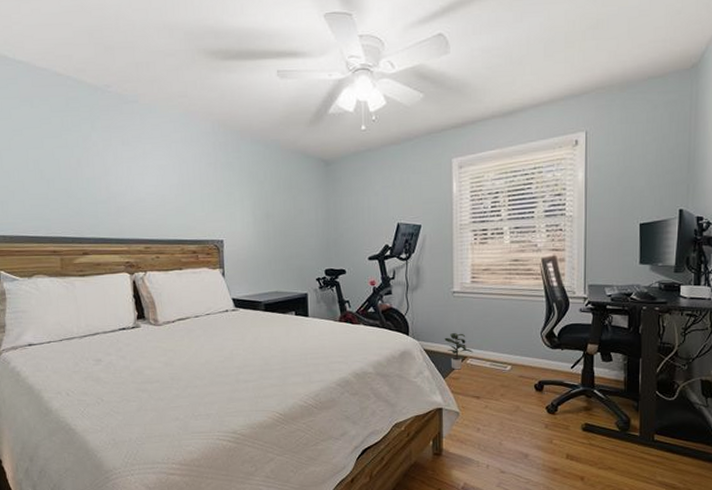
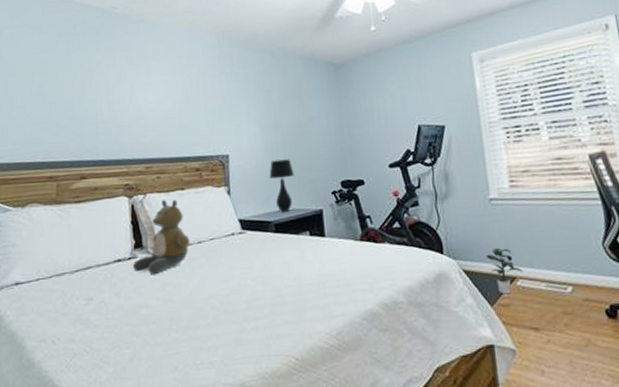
bear: none [137,277,188,342] -> present [133,199,190,274]
table lamp: none [260,247,284,295] -> present [269,159,295,213]

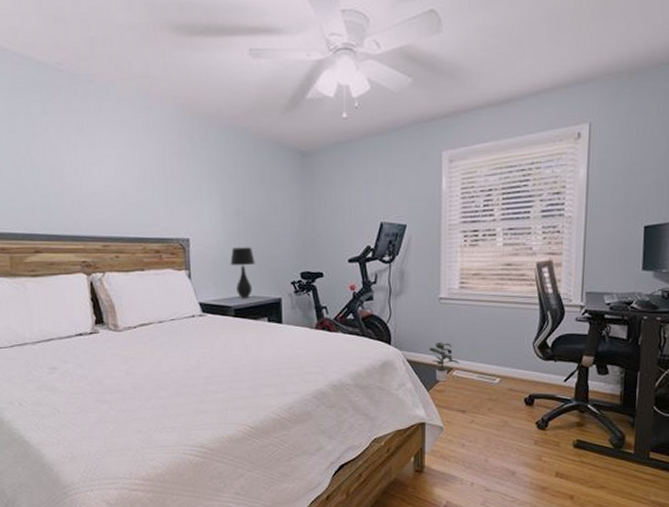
bear: present [133,199,190,274] -> none [95,278,151,349]

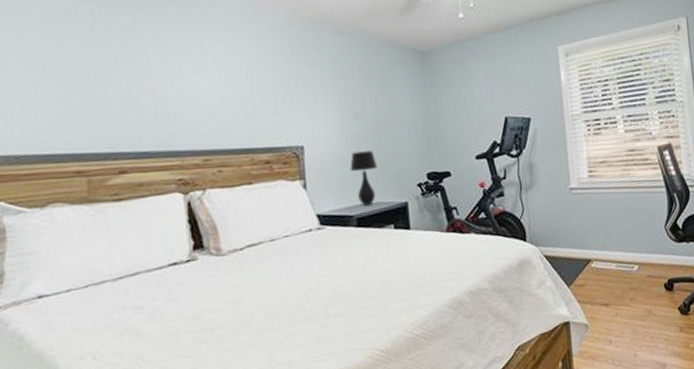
potted plant: present [429,341,460,382] -> none [565,233,598,276]

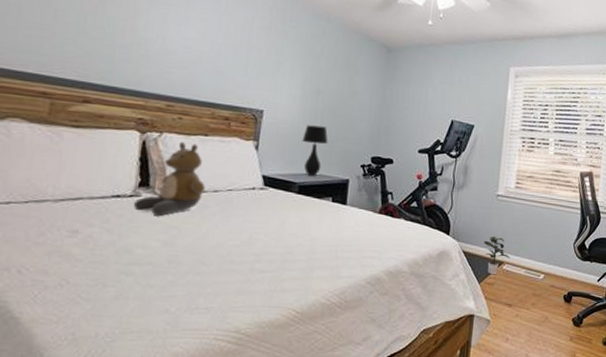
bear: none [193,194,261,277] -> present [134,141,205,216]
potted plant: none [565,233,598,276] -> present [483,236,510,275]

